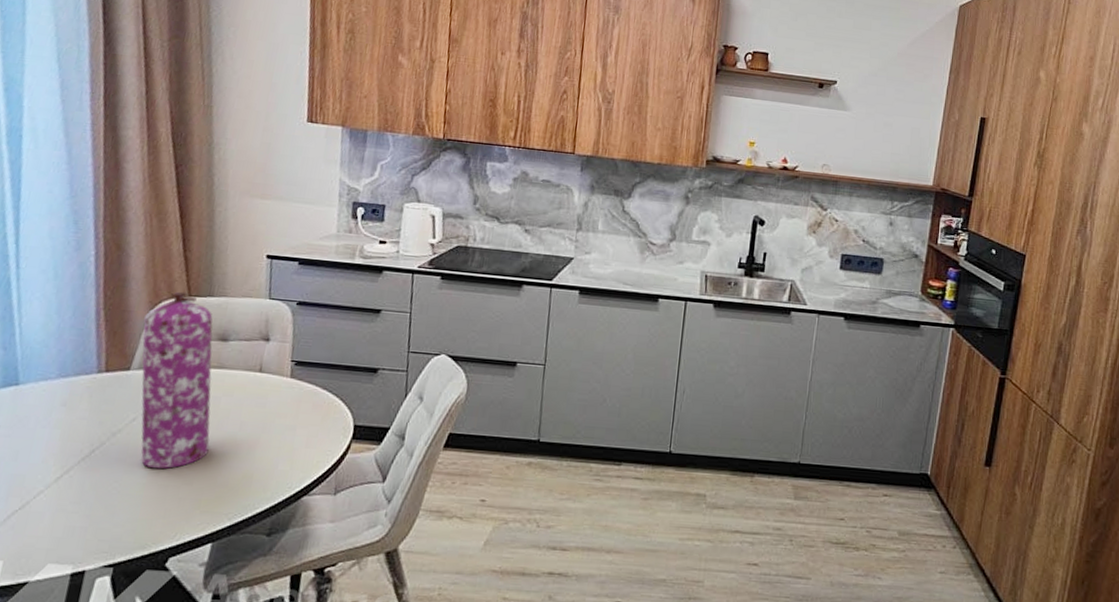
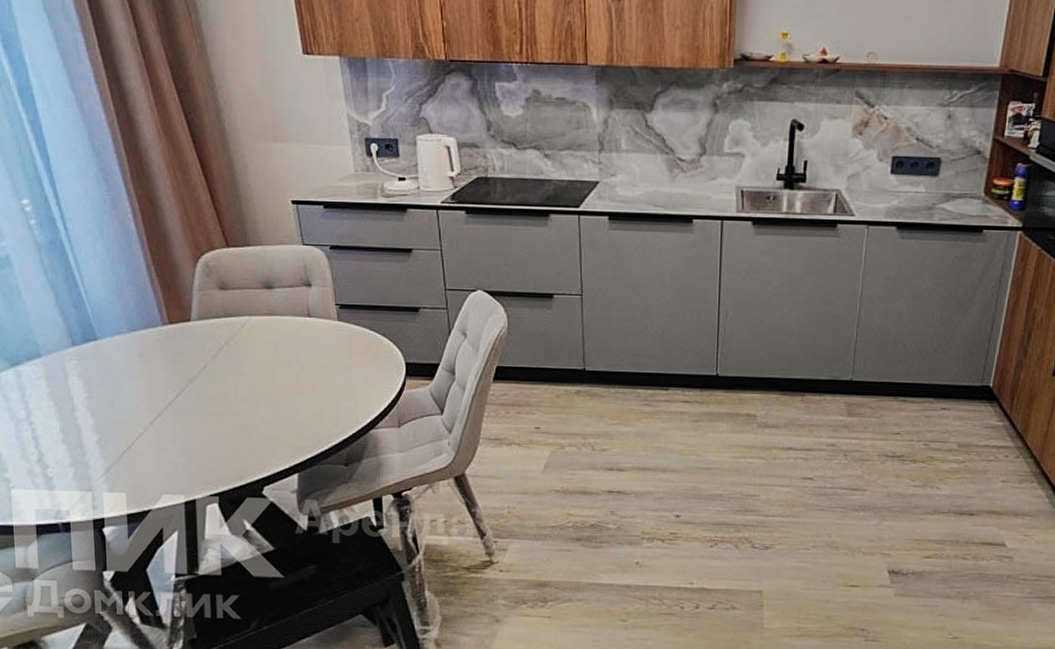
gas cylinder: present [141,291,213,469] -> none [192,243,277,410]

